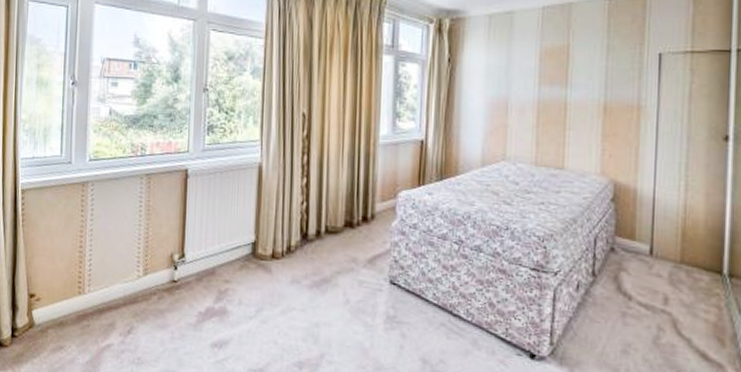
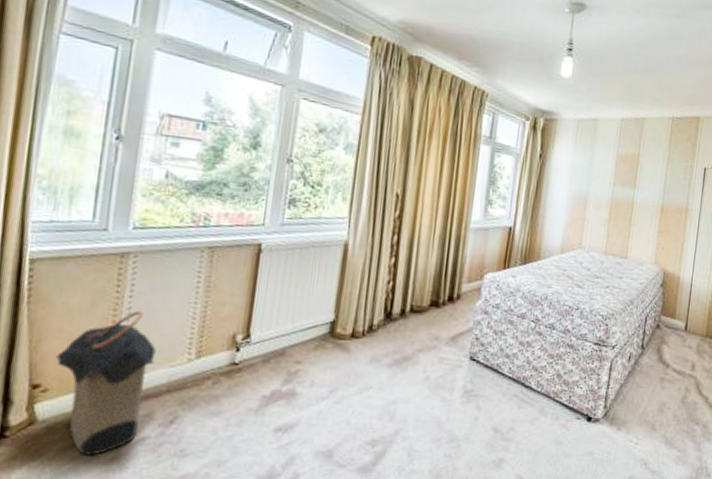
laundry hamper: none [44,232,113,358] -> present [56,310,156,456]

